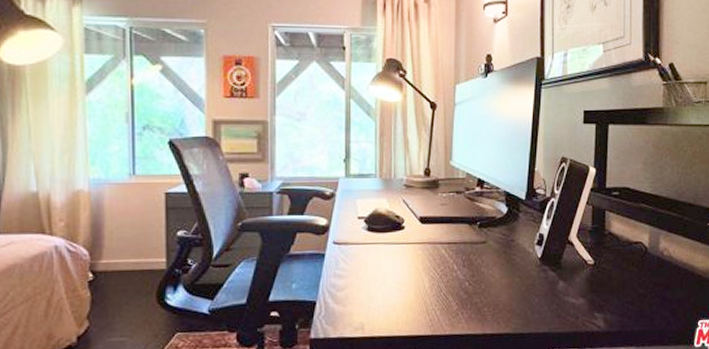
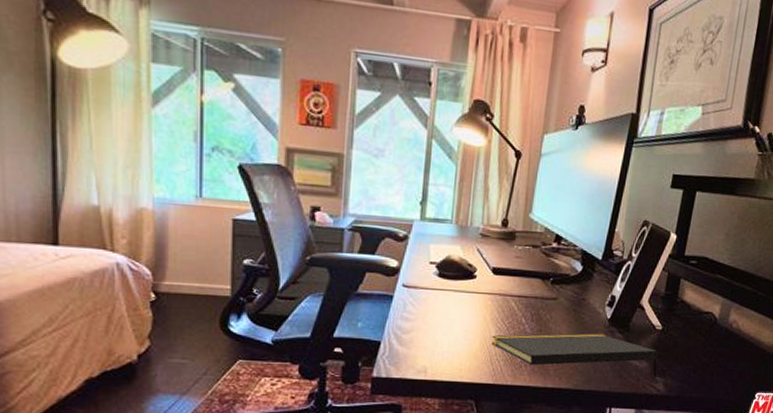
notepad: none [426,274,595,314] -> present [492,333,659,377]

